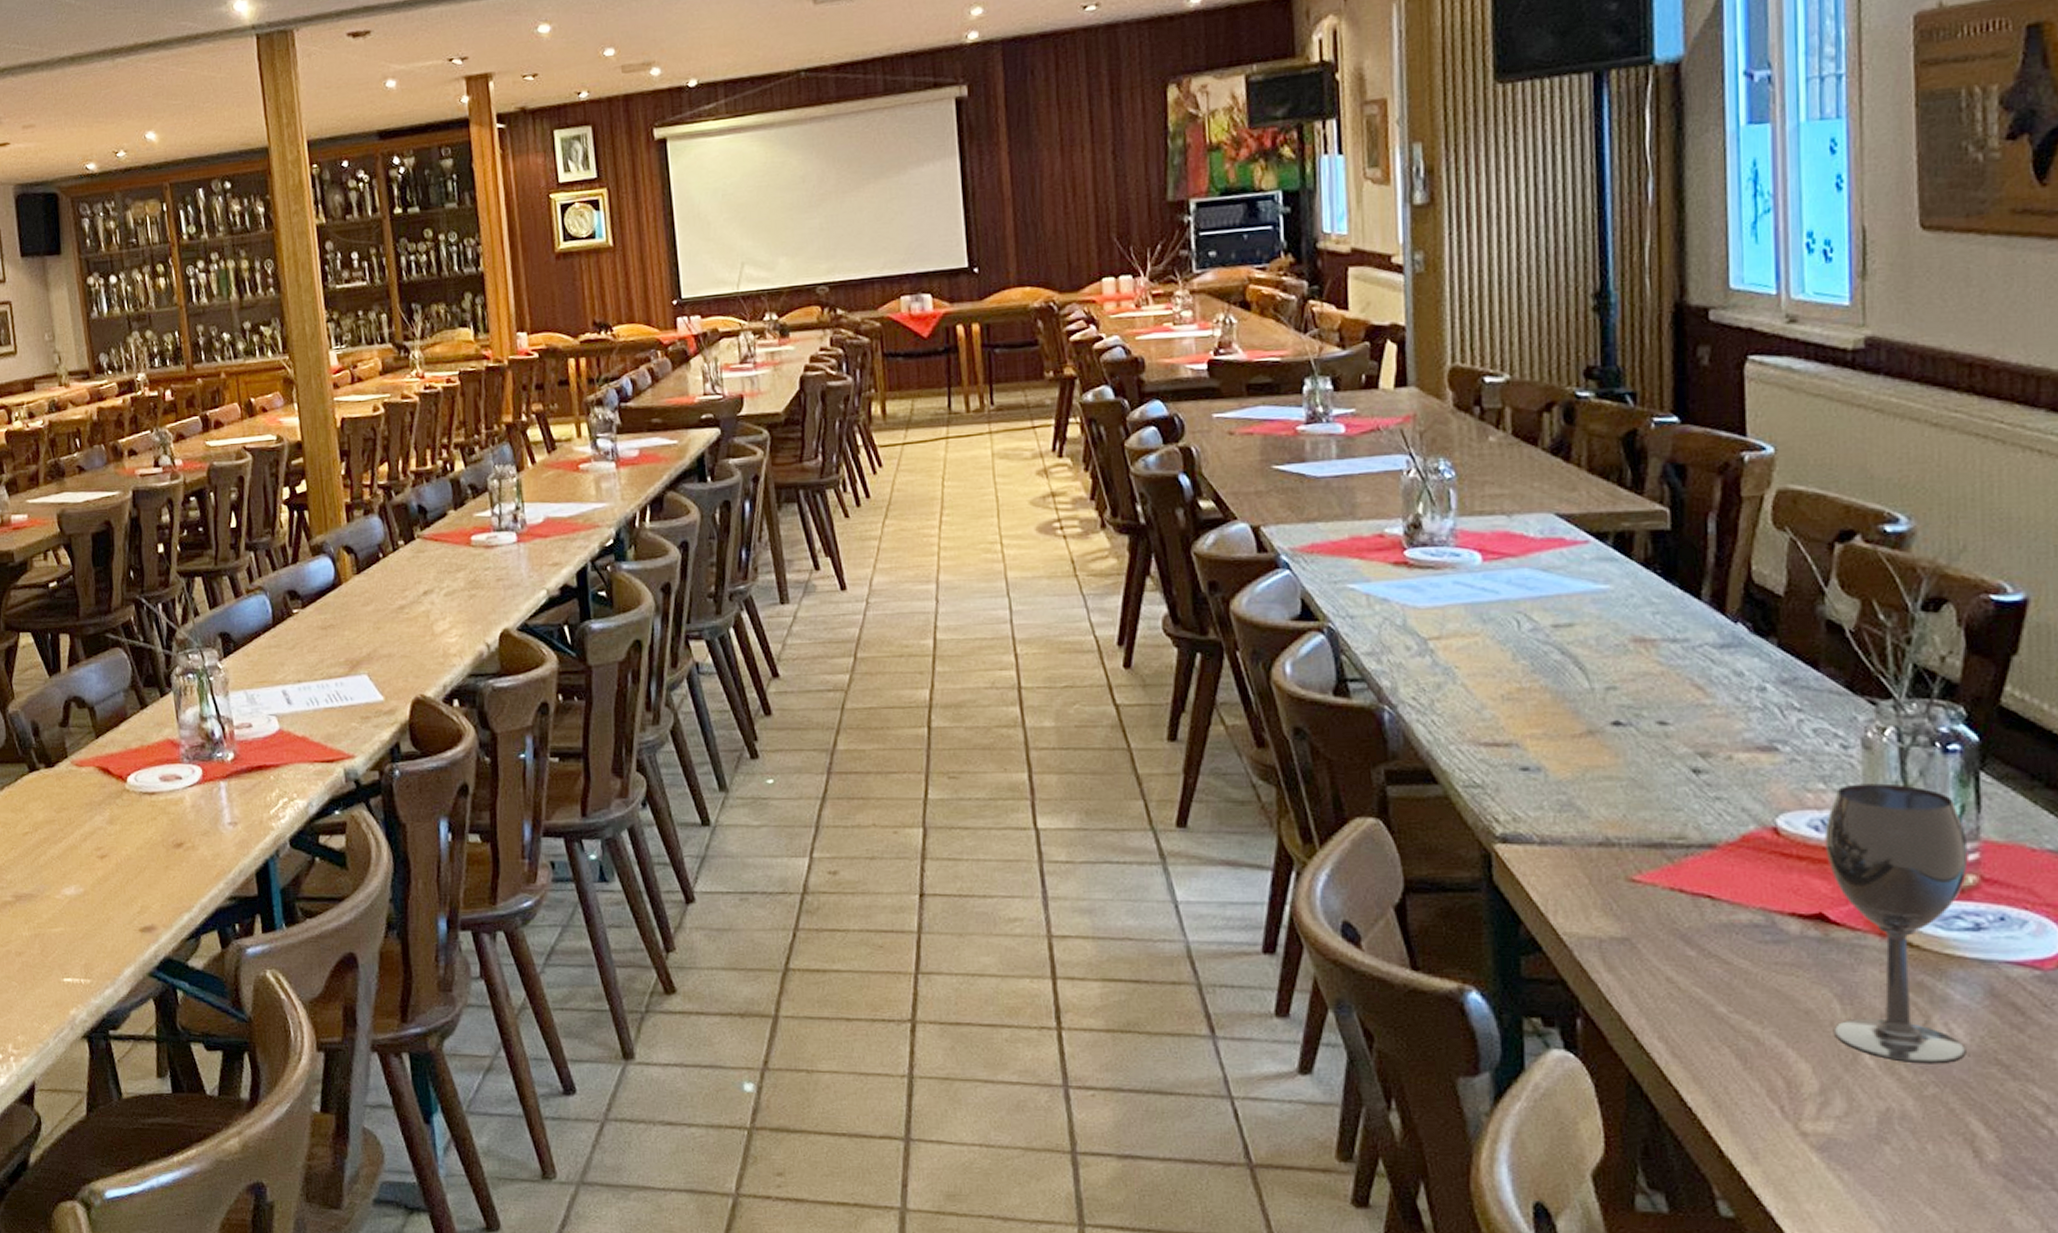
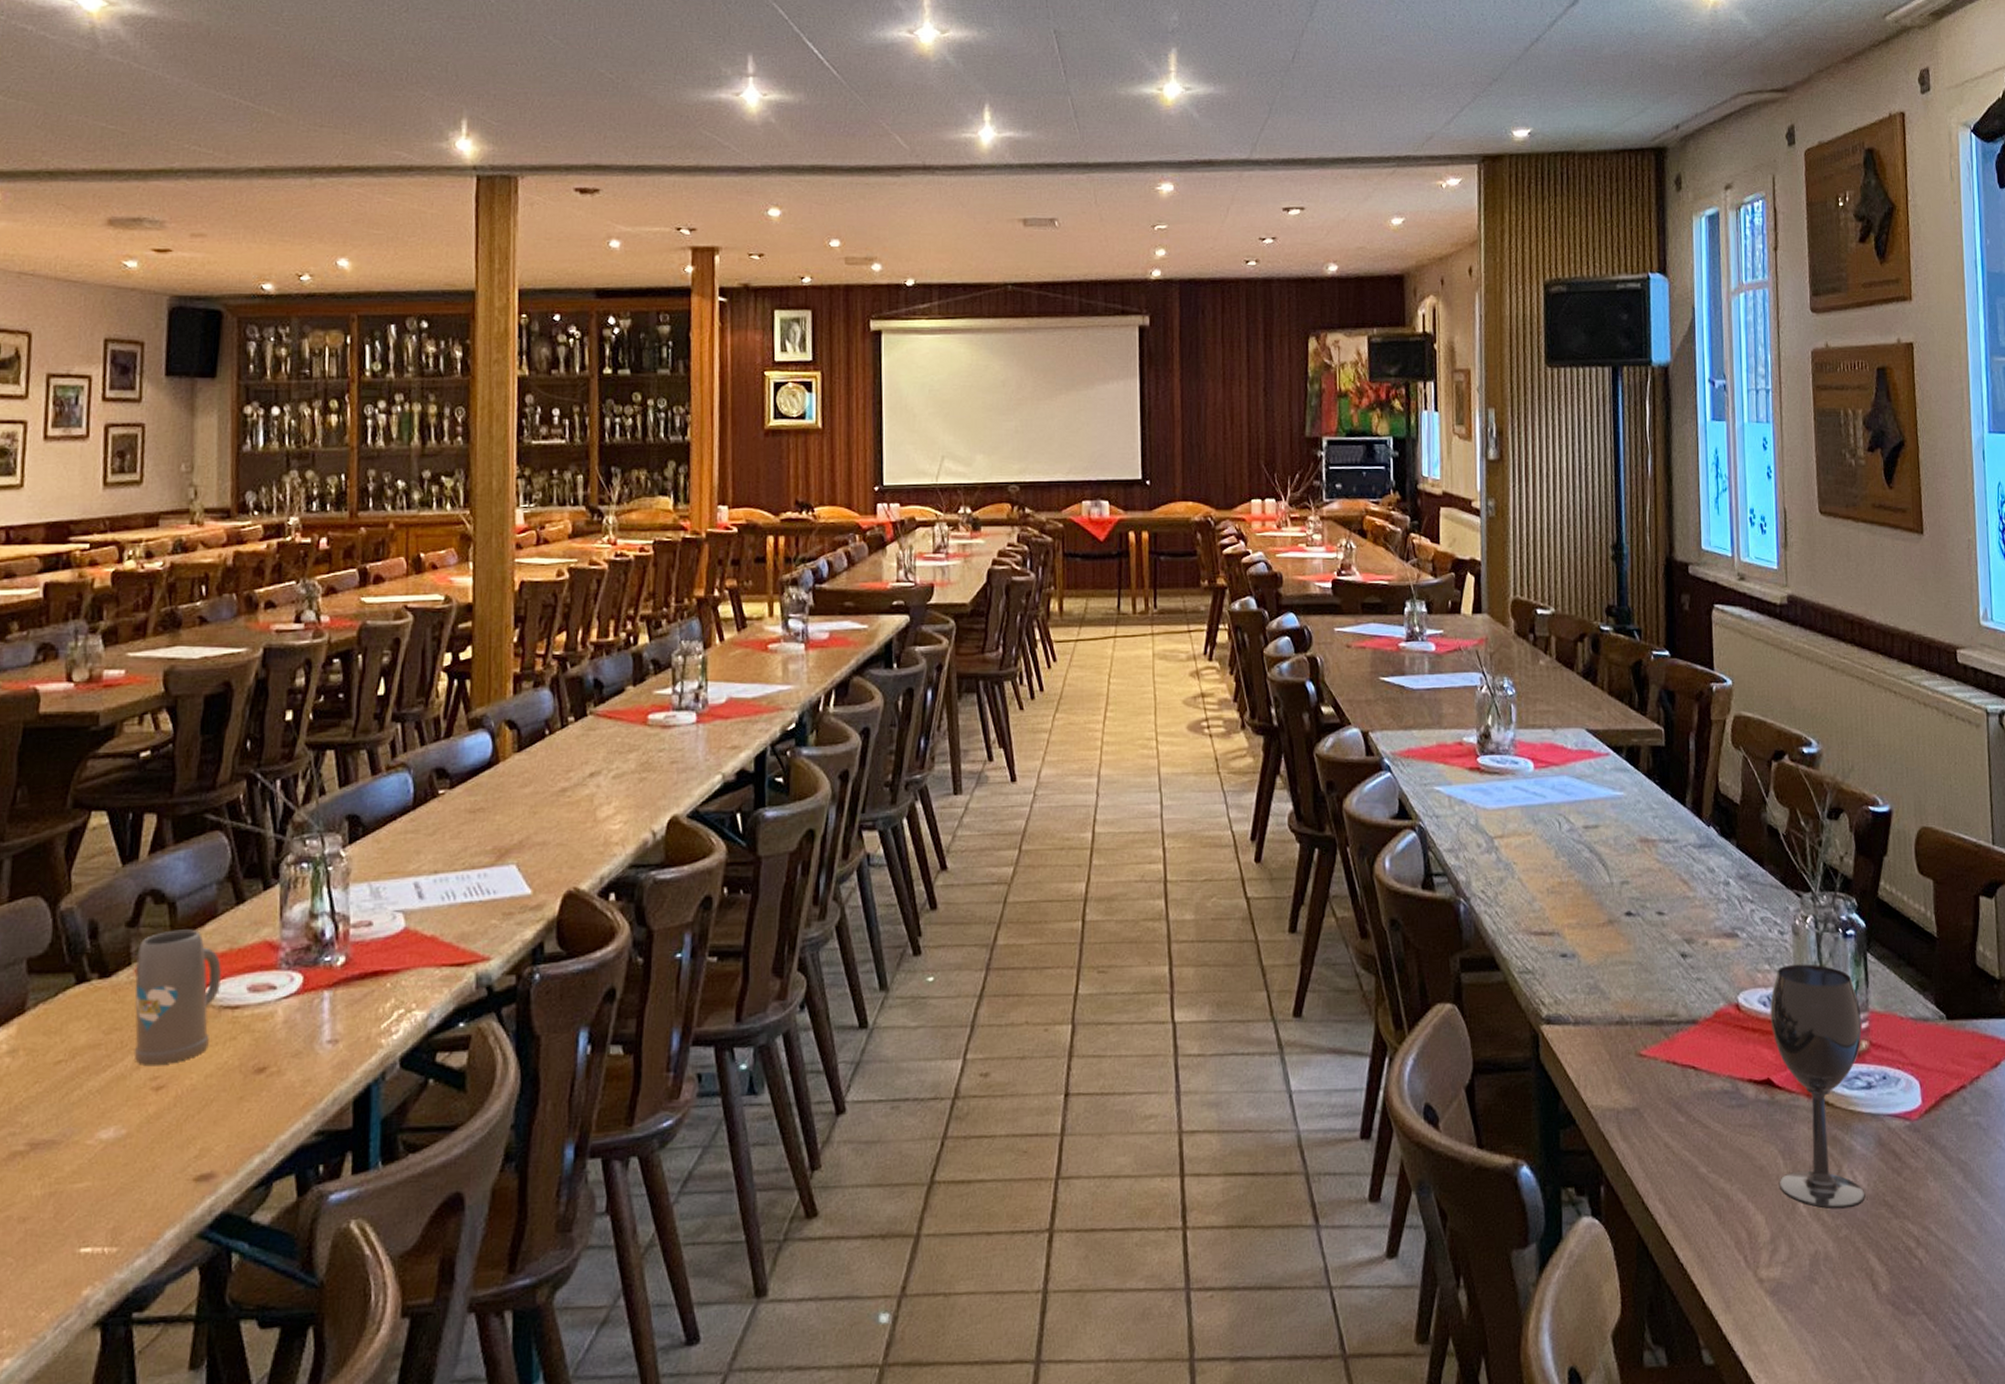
beer mug: none [71,729,138,838] -> present [133,929,221,1065]

